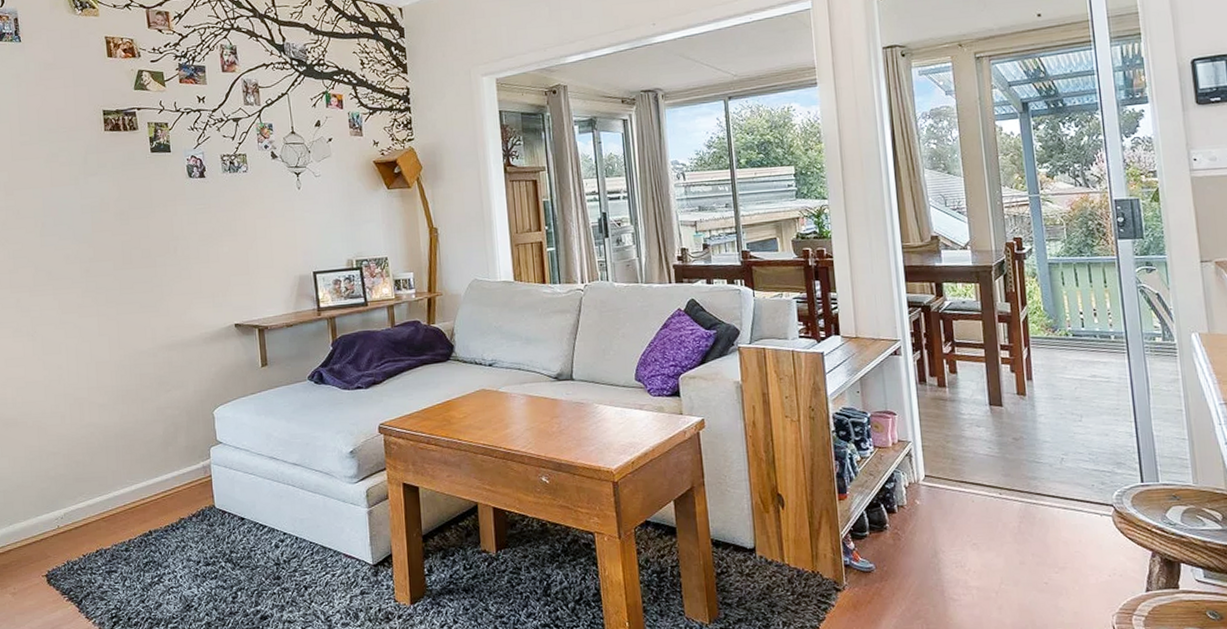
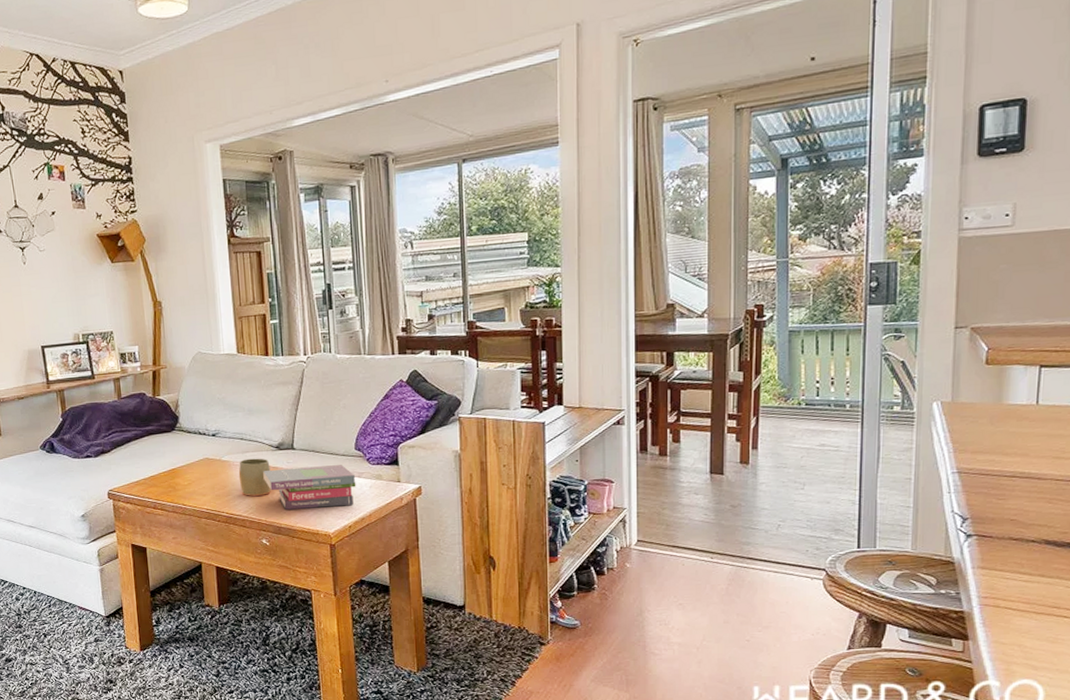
mug: none [516,389,550,430] -> present [238,458,271,496]
books: none [542,396,638,444] -> present [263,465,356,510]

